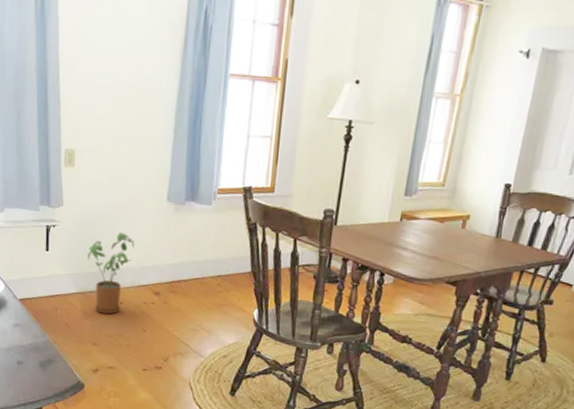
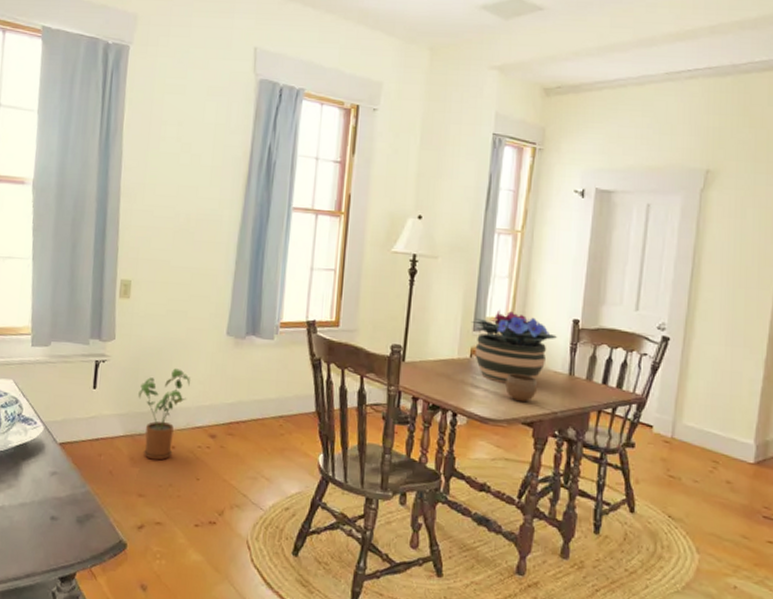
potted flower: none [403,174,487,246] -> present [471,309,557,383]
cup: none [432,236,465,263] -> present [505,373,538,403]

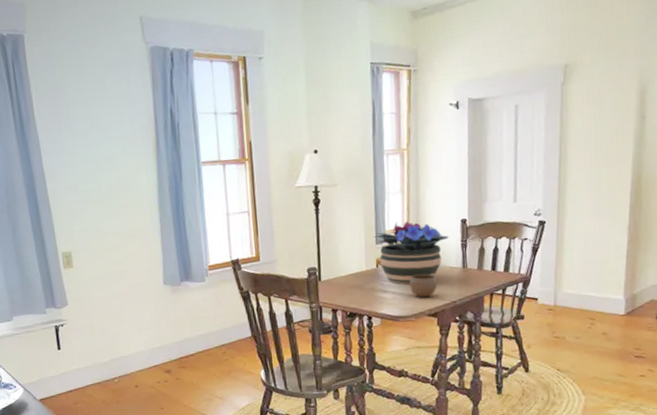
house plant: present [138,368,190,461] -> none [97,320,140,400]

